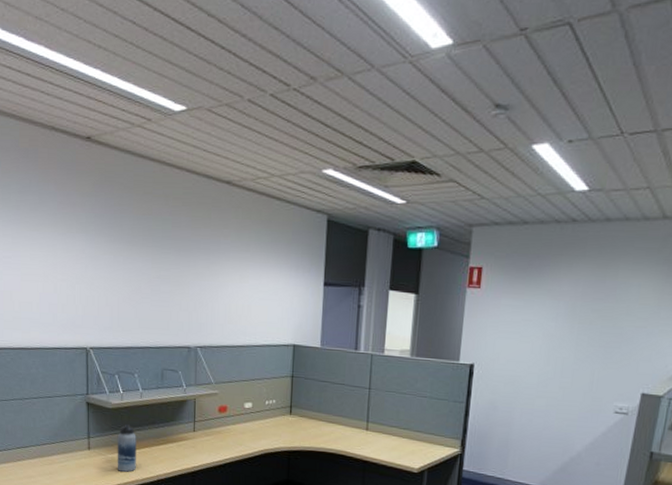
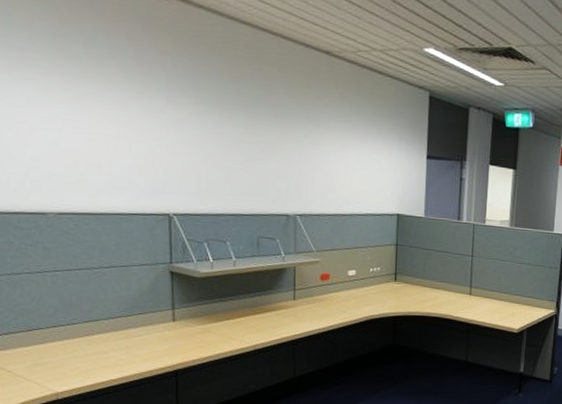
water bottle: present [117,424,137,472] -> none [207,294,230,343]

